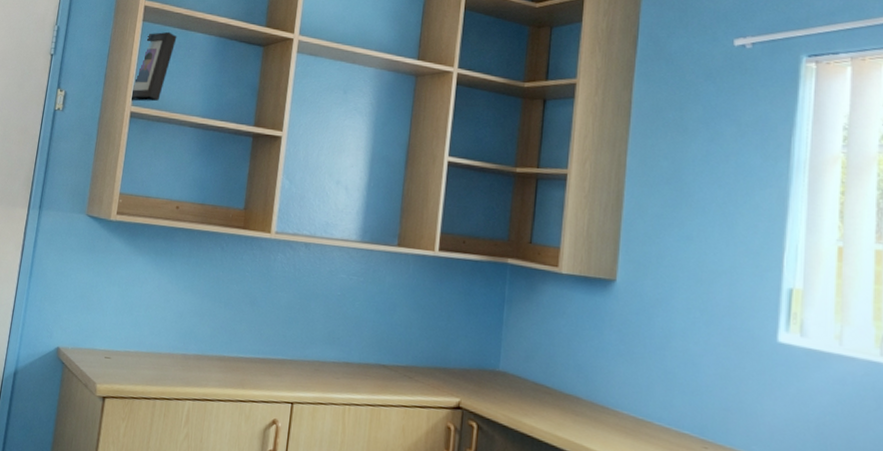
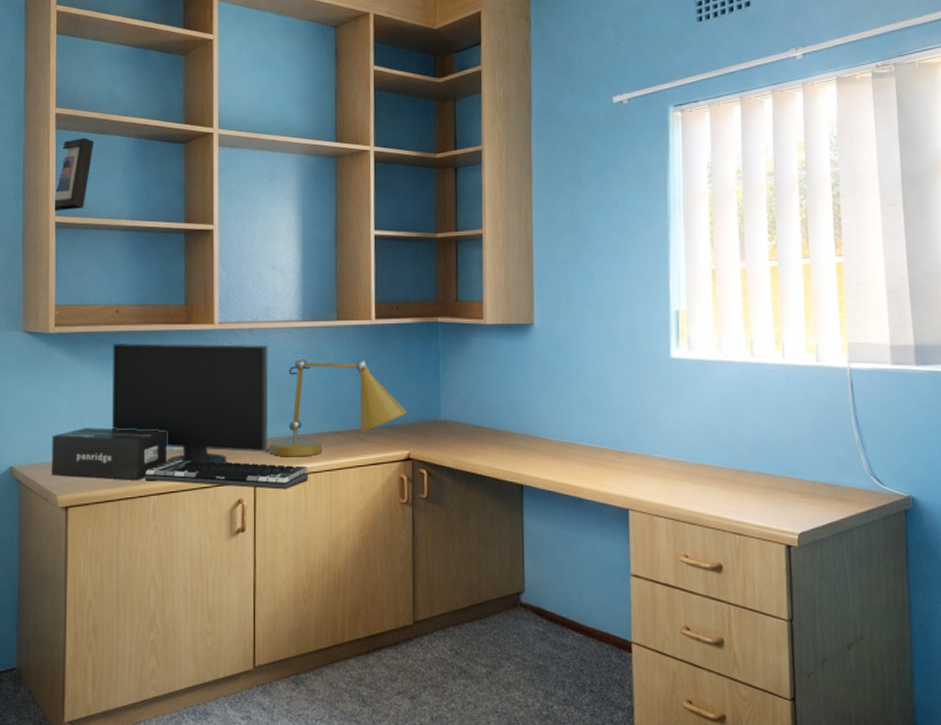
box: none [94,319,211,382] -> present [51,428,168,480]
computer monitor: none [157,239,323,380] -> present [111,343,269,464]
computer keyboard: none [182,366,350,418] -> present [144,459,309,490]
table lamp: none [307,282,463,387] -> present [265,359,407,457]

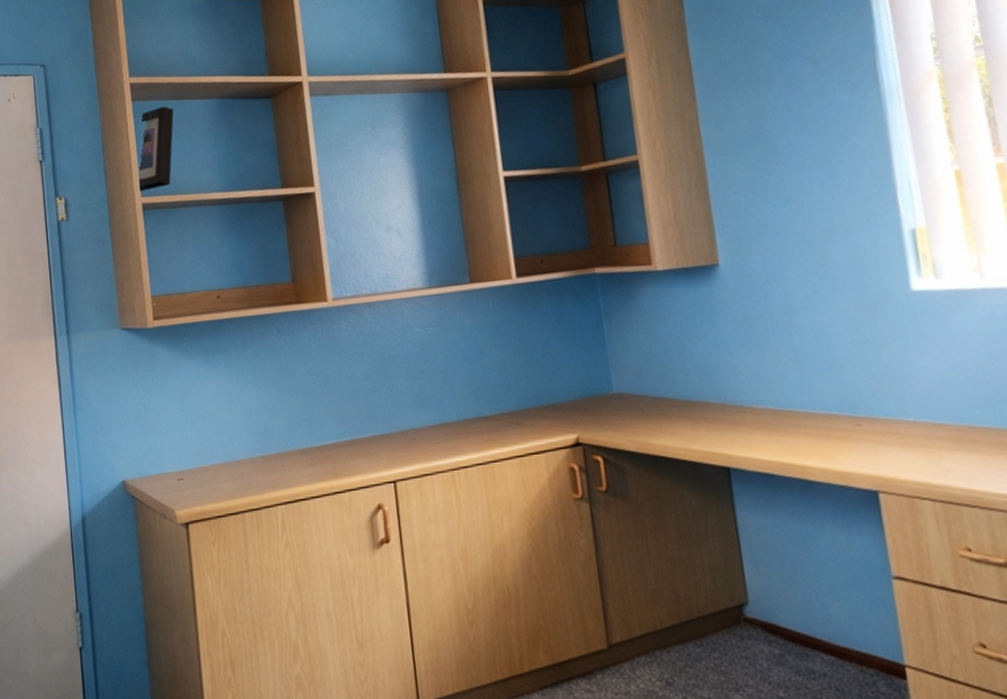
box: present [51,428,168,480] -> none [163,429,291,489]
computer monitor: present [111,343,269,464] -> none [217,320,406,467]
computer keyboard: present [144,459,309,490] -> none [268,460,459,491]
table lamp: present [265,359,407,457] -> none [403,328,569,452]

